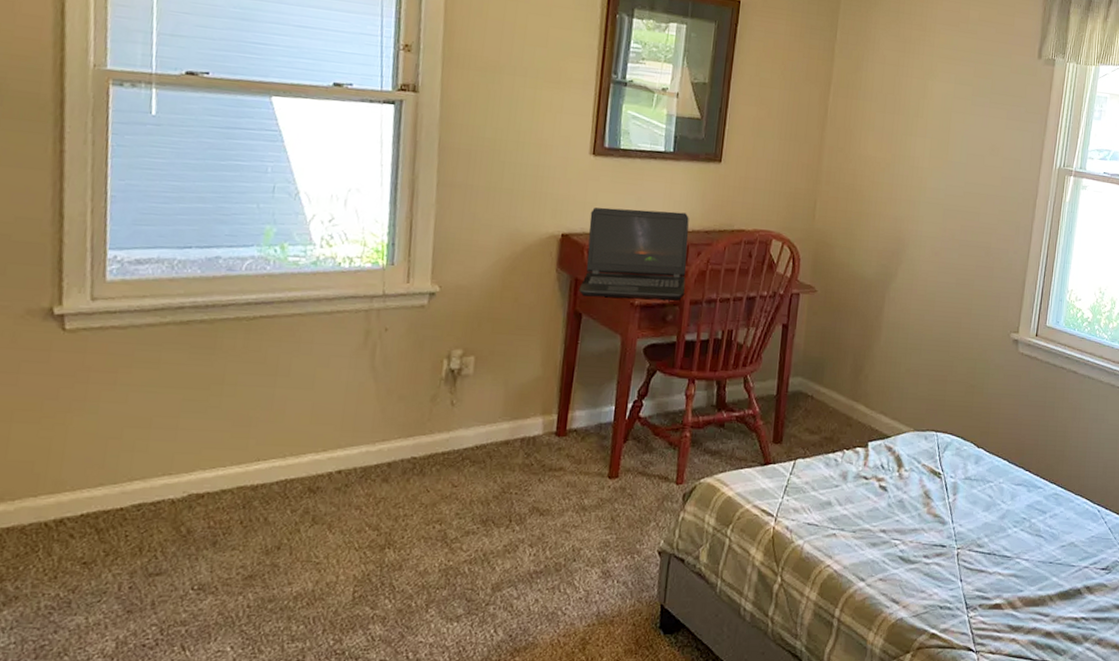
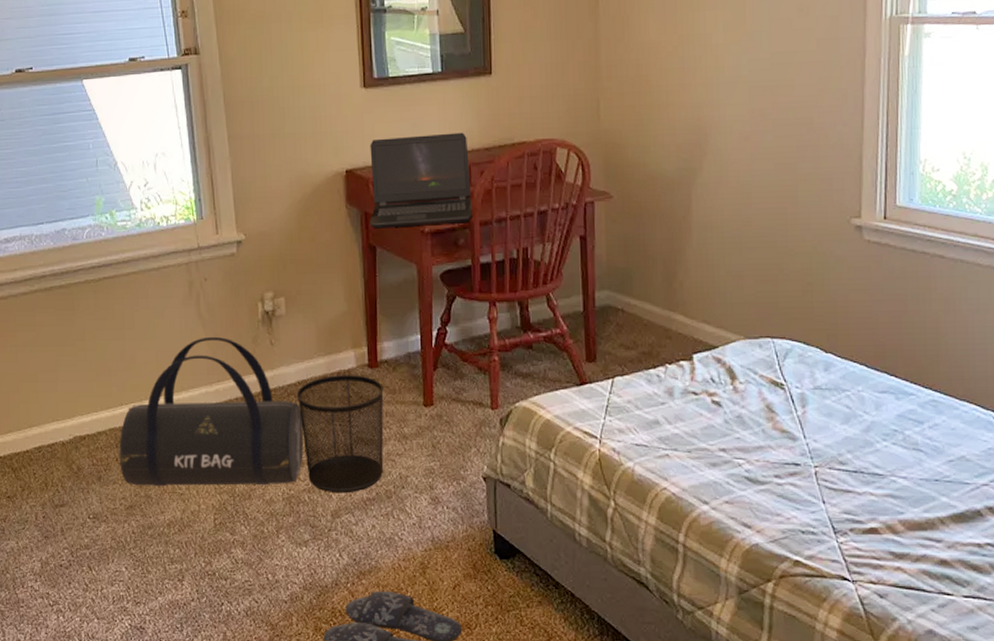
duffel bag: none [244,391,475,556] -> present [119,336,303,487]
waste bin: none [472,441,569,564] -> present [296,375,384,492]

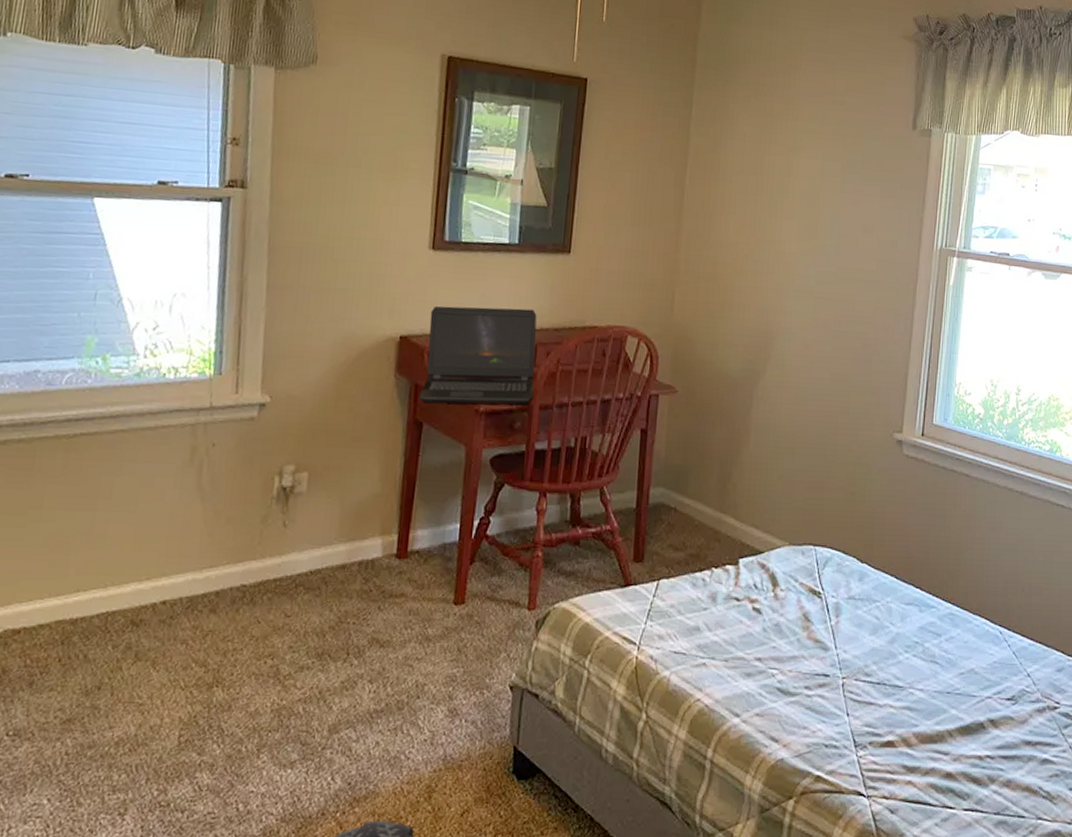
duffel bag: present [119,336,303,487] -> none [62,512,310,695]
waste bin: present [296,375,384,492] -> none [306,565,411,703]

